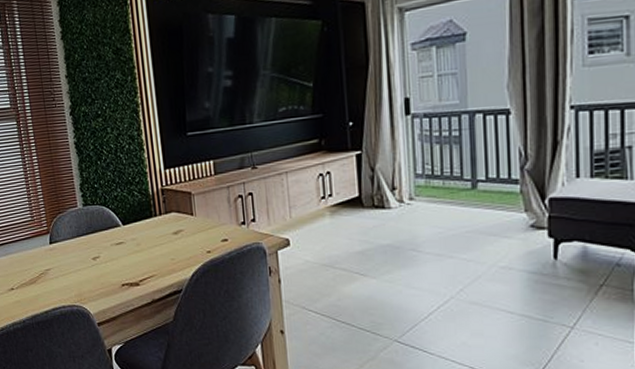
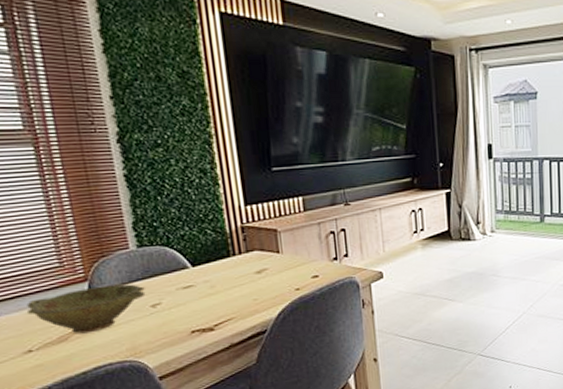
bowl: none [10,238,89,278] -> present [26,284,146,334]

